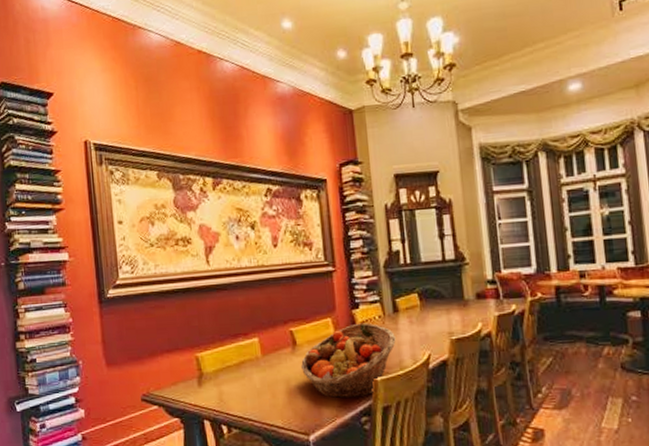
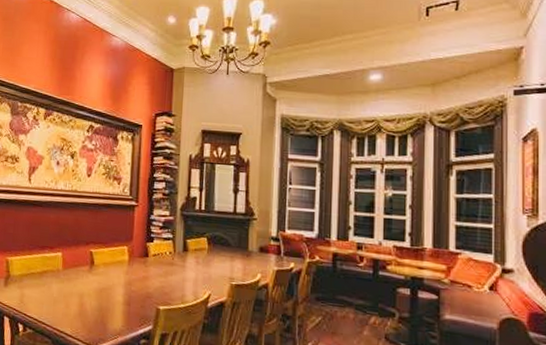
fruit basket: present [301,323,396,399] -> none [95,255,182,321]

